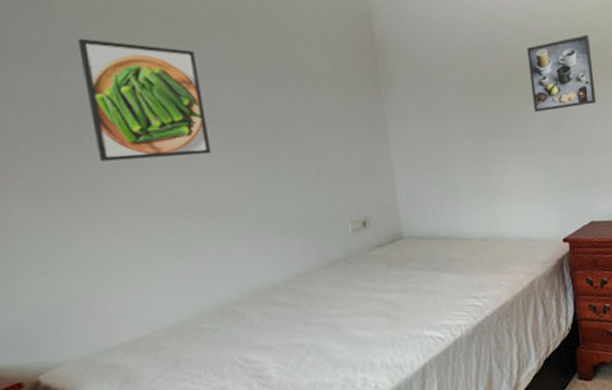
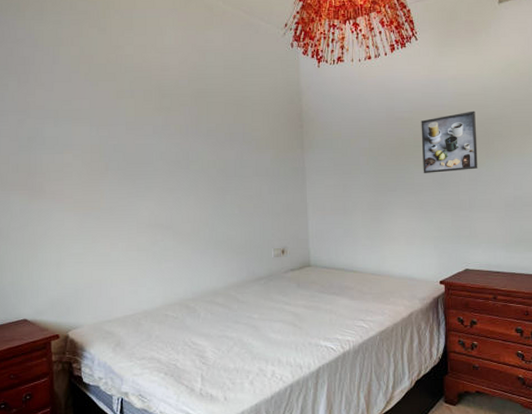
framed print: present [77,38,211,162] -> none [111,107,184,191]

